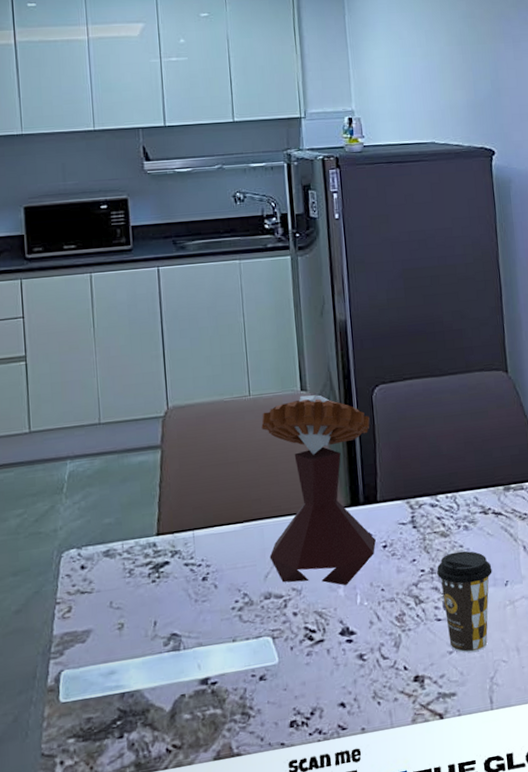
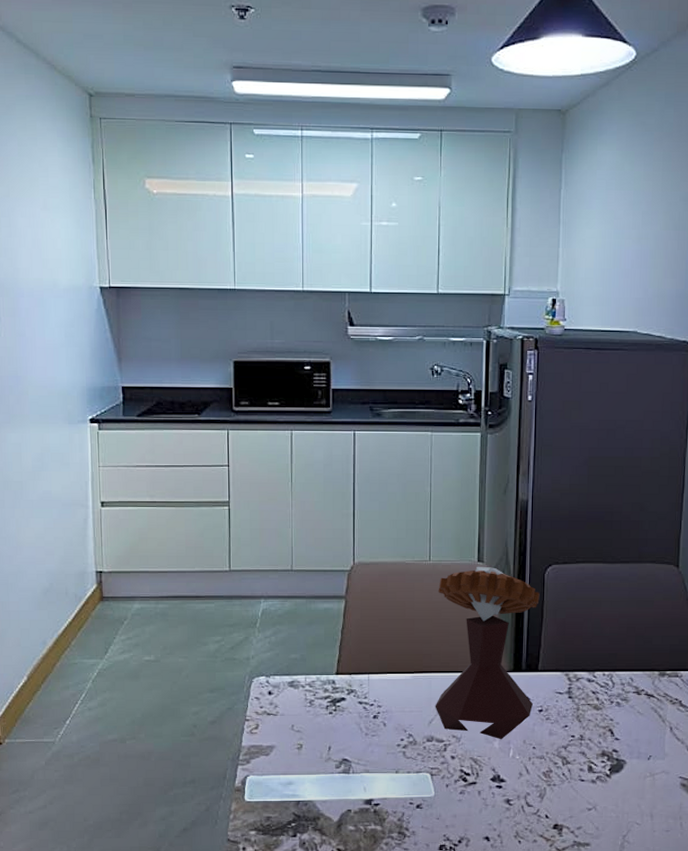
coffee cup: present [437,551,492,653] -> none [586,724,638,812]

